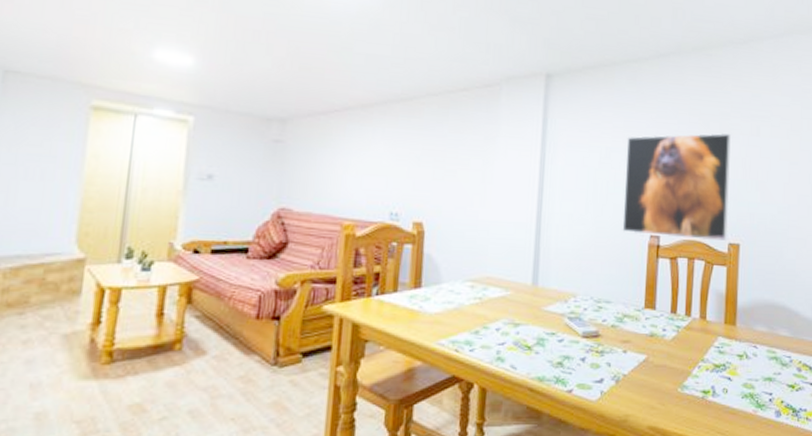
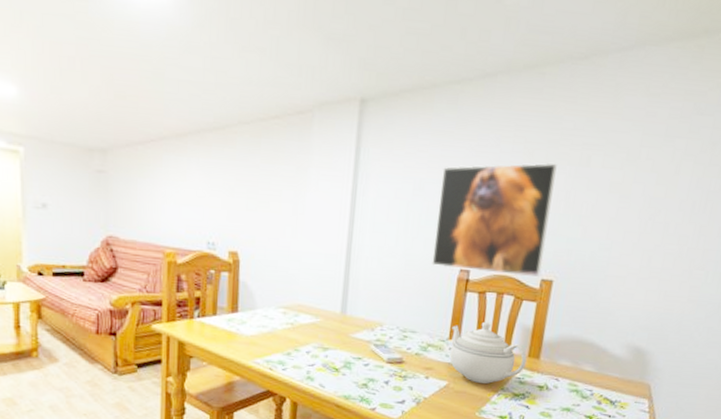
teapot: none [646,288,723,355] -> present [449,321,527,384]

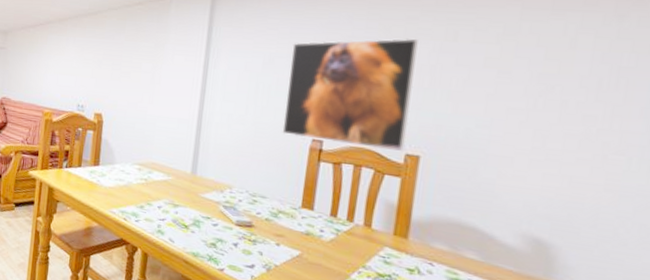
teapot: present [449,321,527,384] -> none [302,193,392,259]

